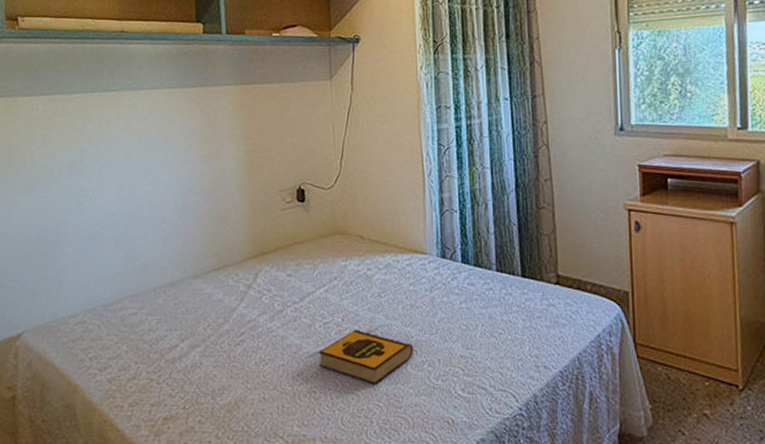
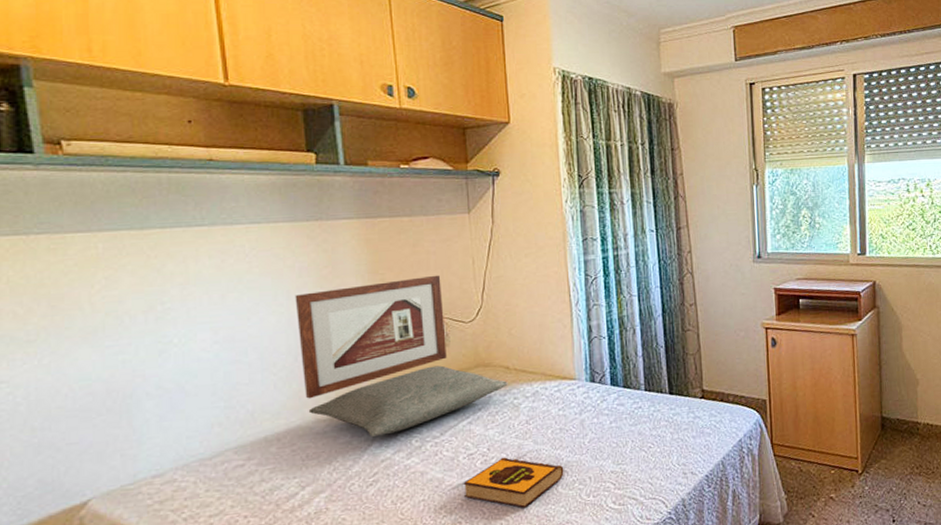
picture frame: none [182,140,307,255] -> present [295,275,447,399]
pillow: none [189,231,362,298] -> present [308,365,508,438]

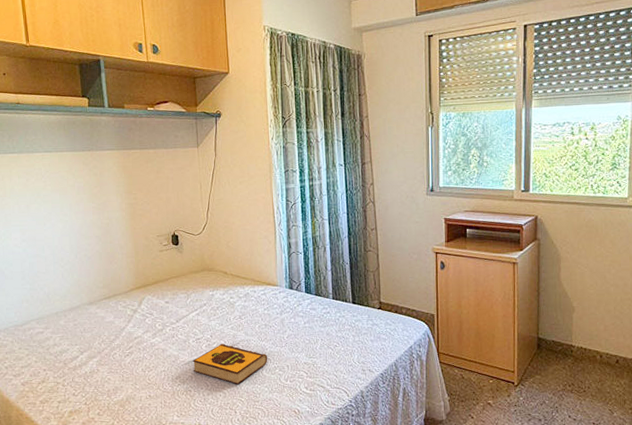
picture frame: present [295,275,447,399] -> none [75,196,181,287]
pillow: present [308,365,508,438] -> none [85,268,226,320]

